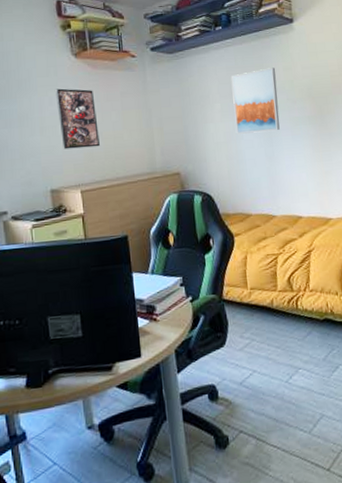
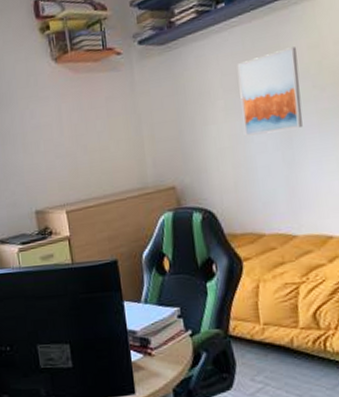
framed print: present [56,88,100,150] -> none [36,97,84,167]

